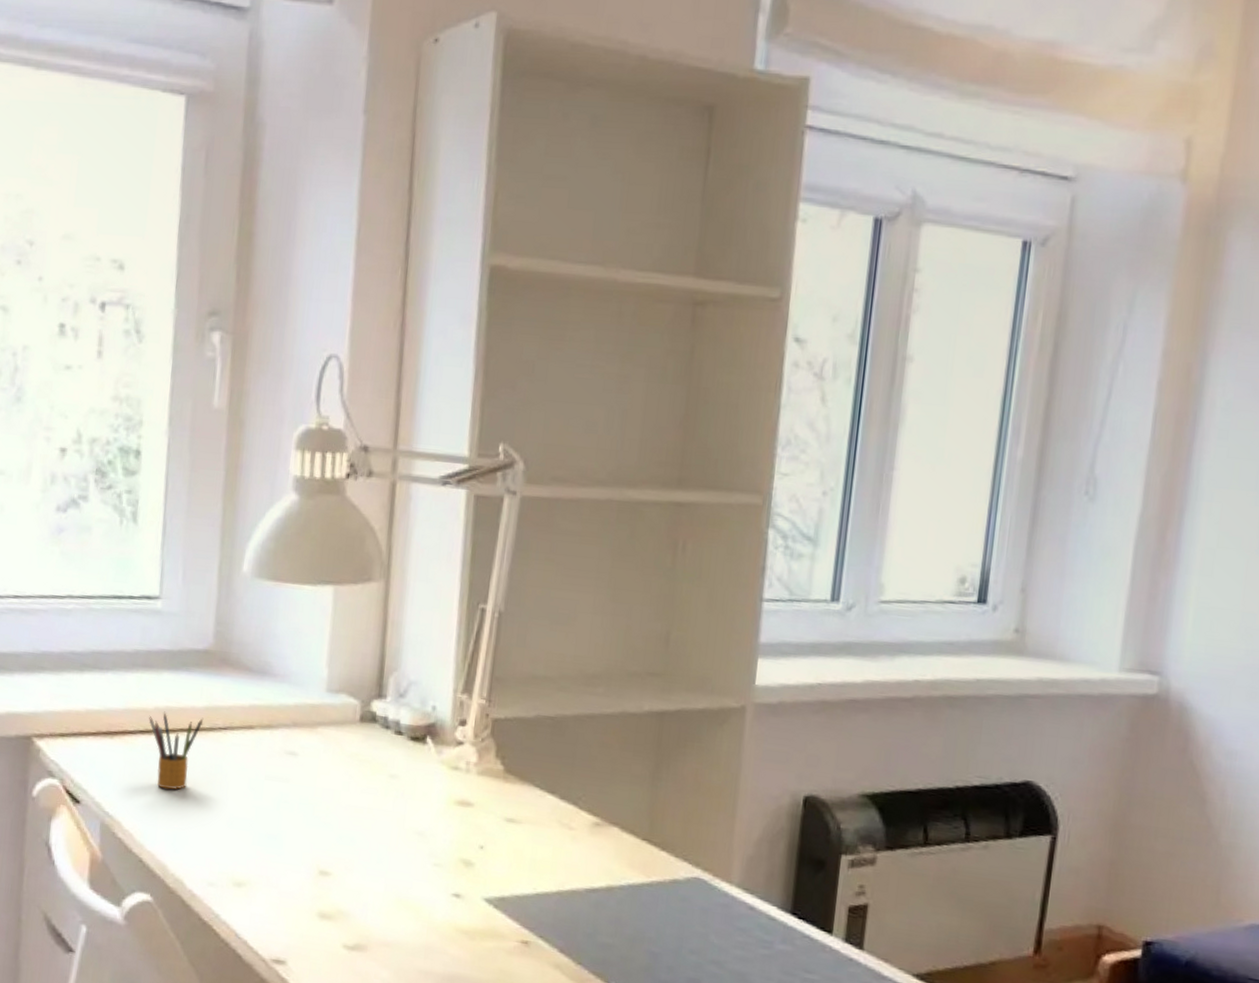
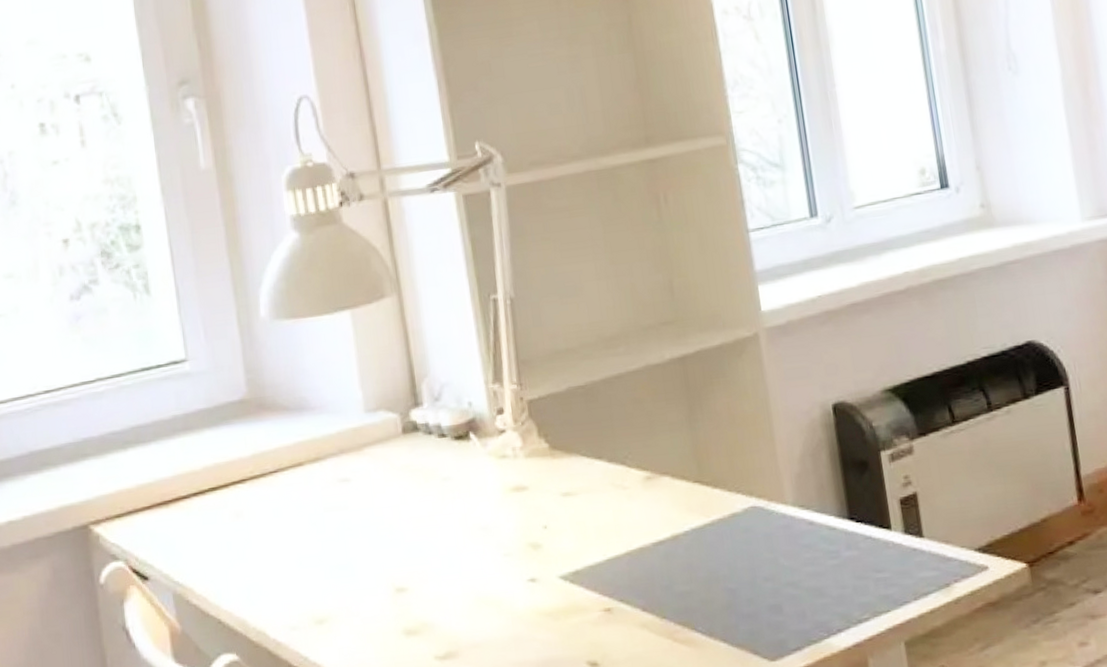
pencil box: present [149,711,204,790] -> none [199,466,253,545]

